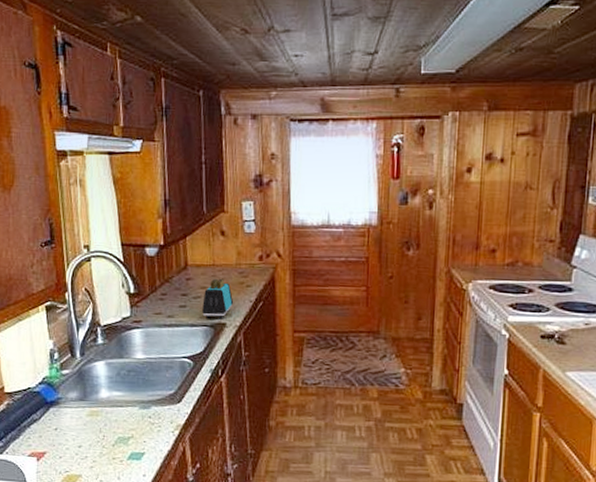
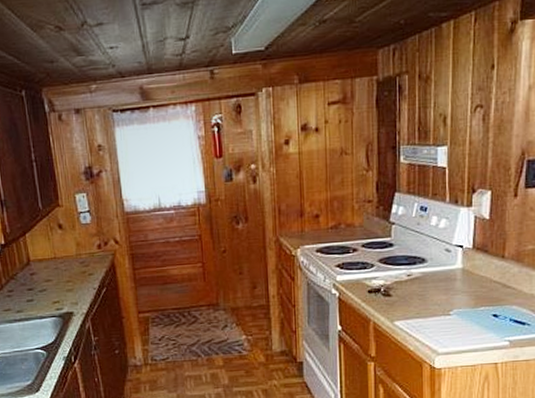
toaster: present [202,278,234,320] -> none [48,270,79,310]

